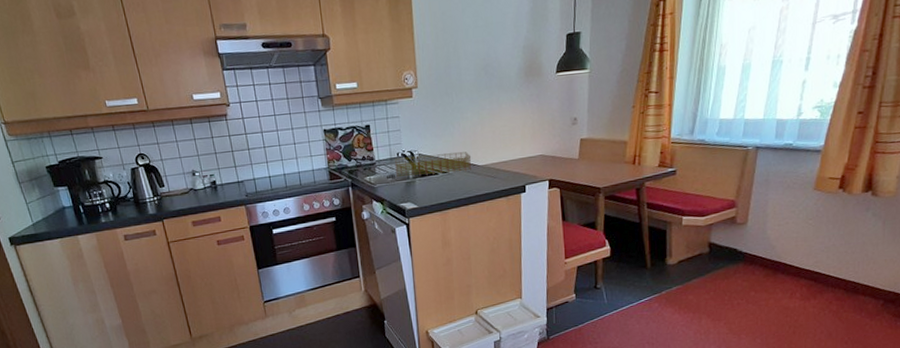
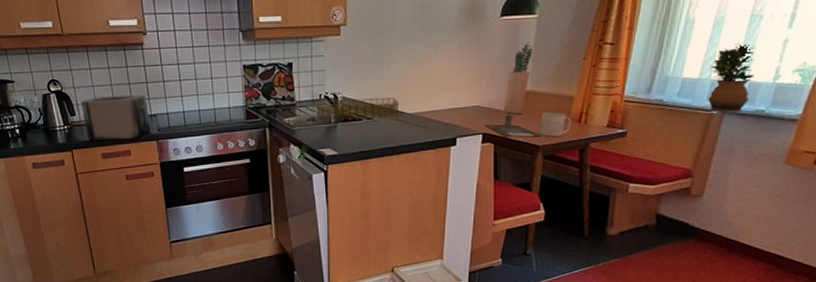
toaster: none [169,163,240,211] -> present [81,95,152,142]
place setting: none [550,161,601,181] -> present [485,115,541,137]
vase: none [565,94,588,161] -> present [503,42,533,115]
mug: none [598,156,627,179] -> present [539,112,572,137]
potted plant: none [743,85,782,148] -> present [708,42,756,113]

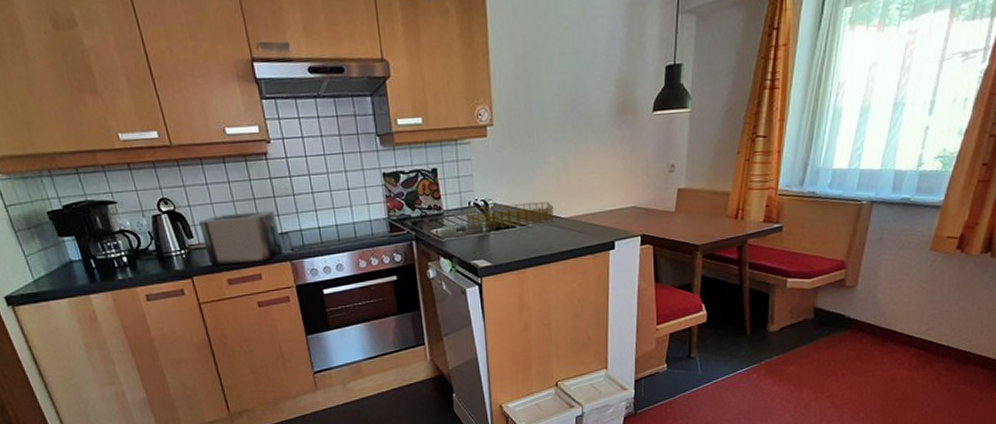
place setting: present [485,115,541,137] -> none [643,214,700,237]
vase: present [503,42,533,115] -> none [660,137,687,214]
mug: present [539,112,572,137] -> none [697,209,729,235]
potted plant: present [708,42,756,113] -> none [858,131,901,202]

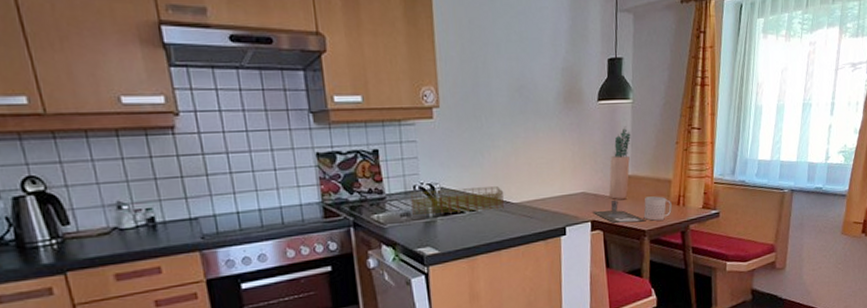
toaster: present [199,211,284,267] -> none [79,193,192,259]
place setting: none [643,214,700,237] -> present [592,200,646,223]
vase: none [660,137,687,214] -> present [608,126,631,201]
mug: none [697,209,729,235] -> present [643,196,672,221]

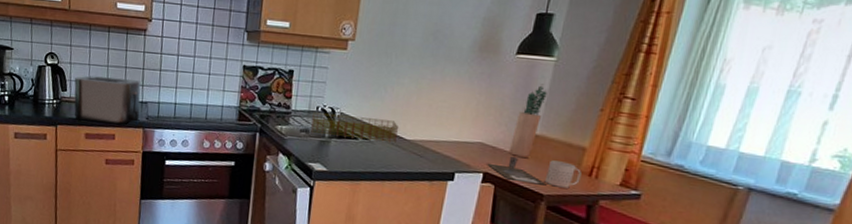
toaster: none [79,193,192,259] -> present [74,75,141,125]

